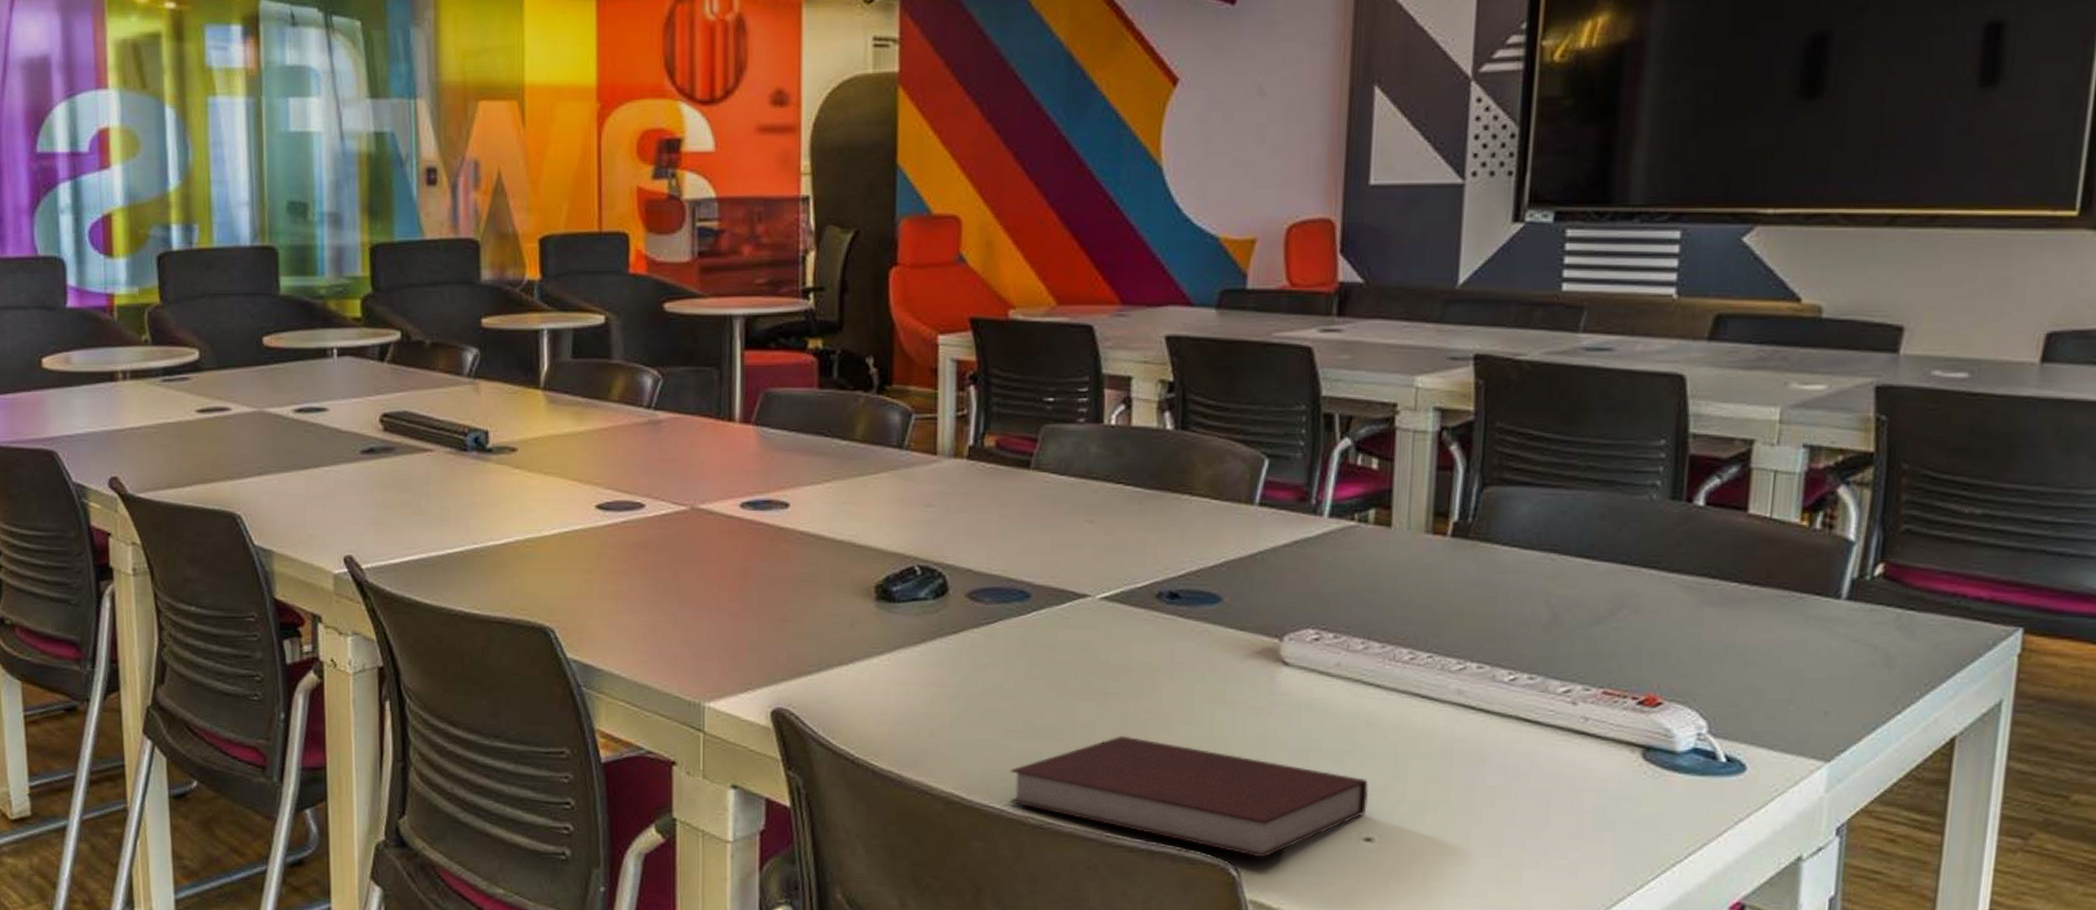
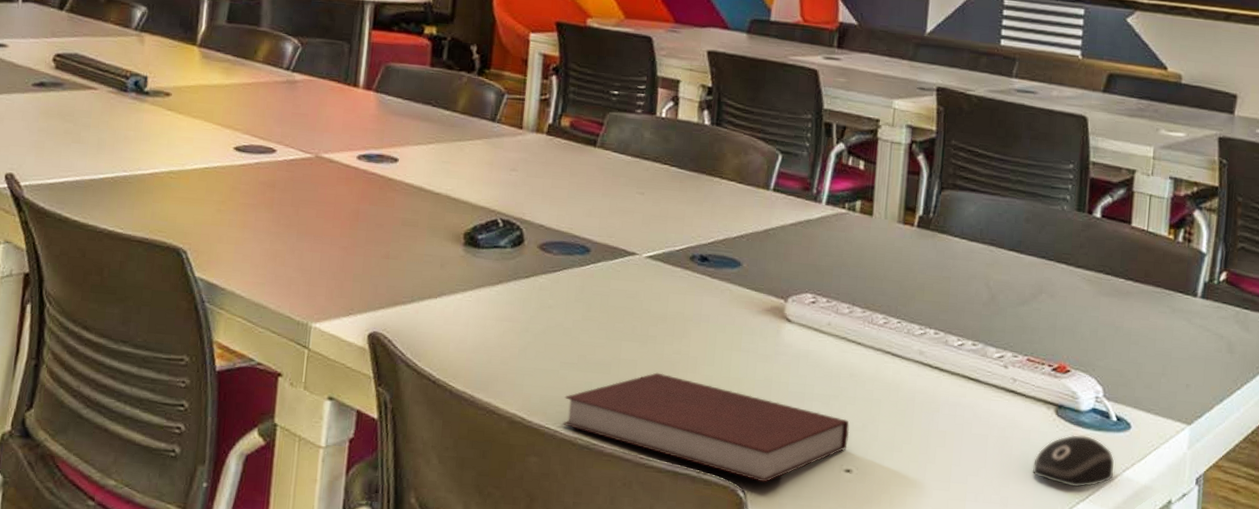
computer mouse: none [1610,781,1723,847] -> present [1032,434,1114,488]

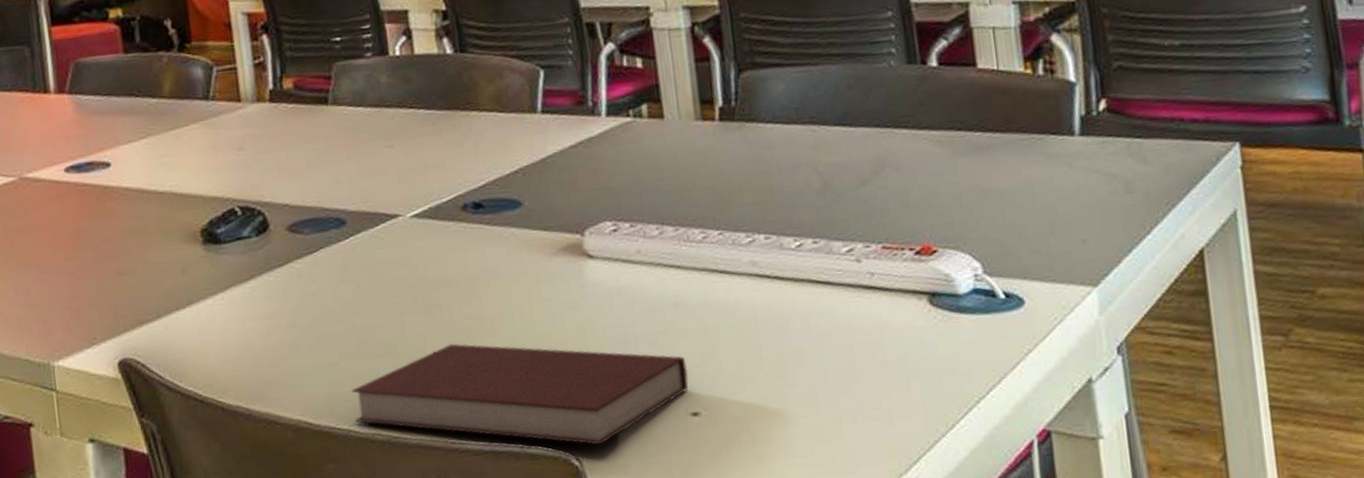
computer mouse: present [1032,434,1114,488] -> none [913,321,1015,385]

